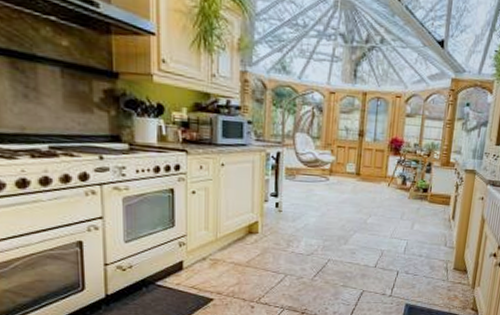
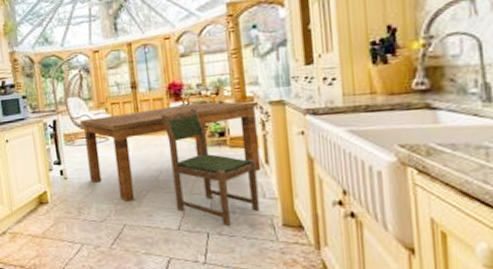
dining table: none [304,157,457,239] -> present [79,101,262,202]
dining chair: none [377,164,446,267] -> present [160,107,260,227]

